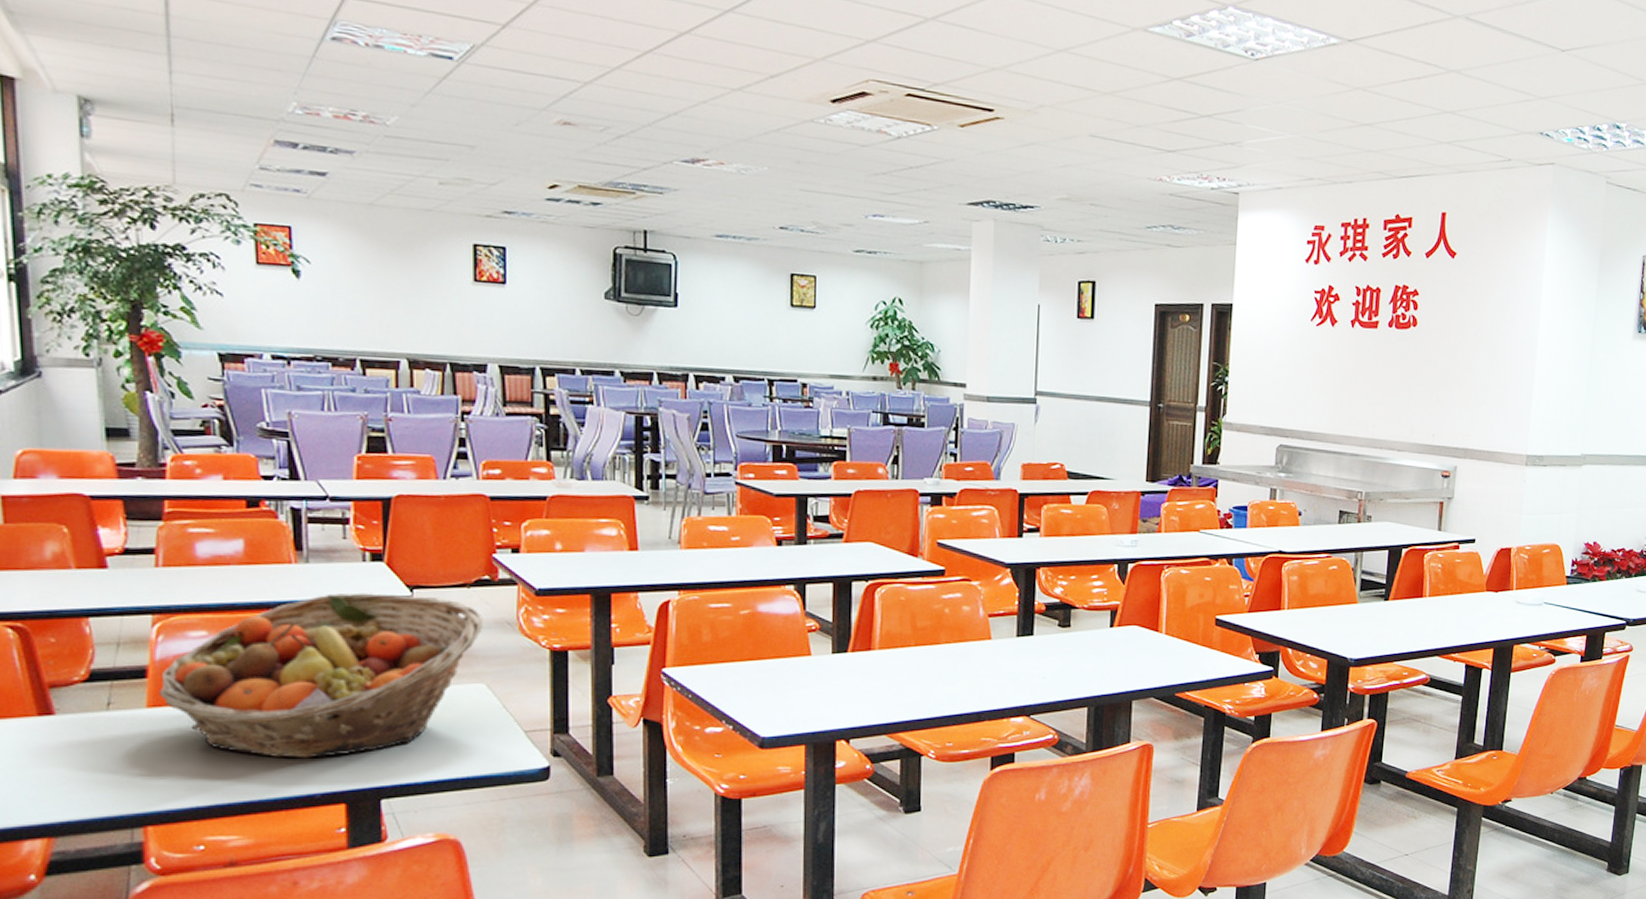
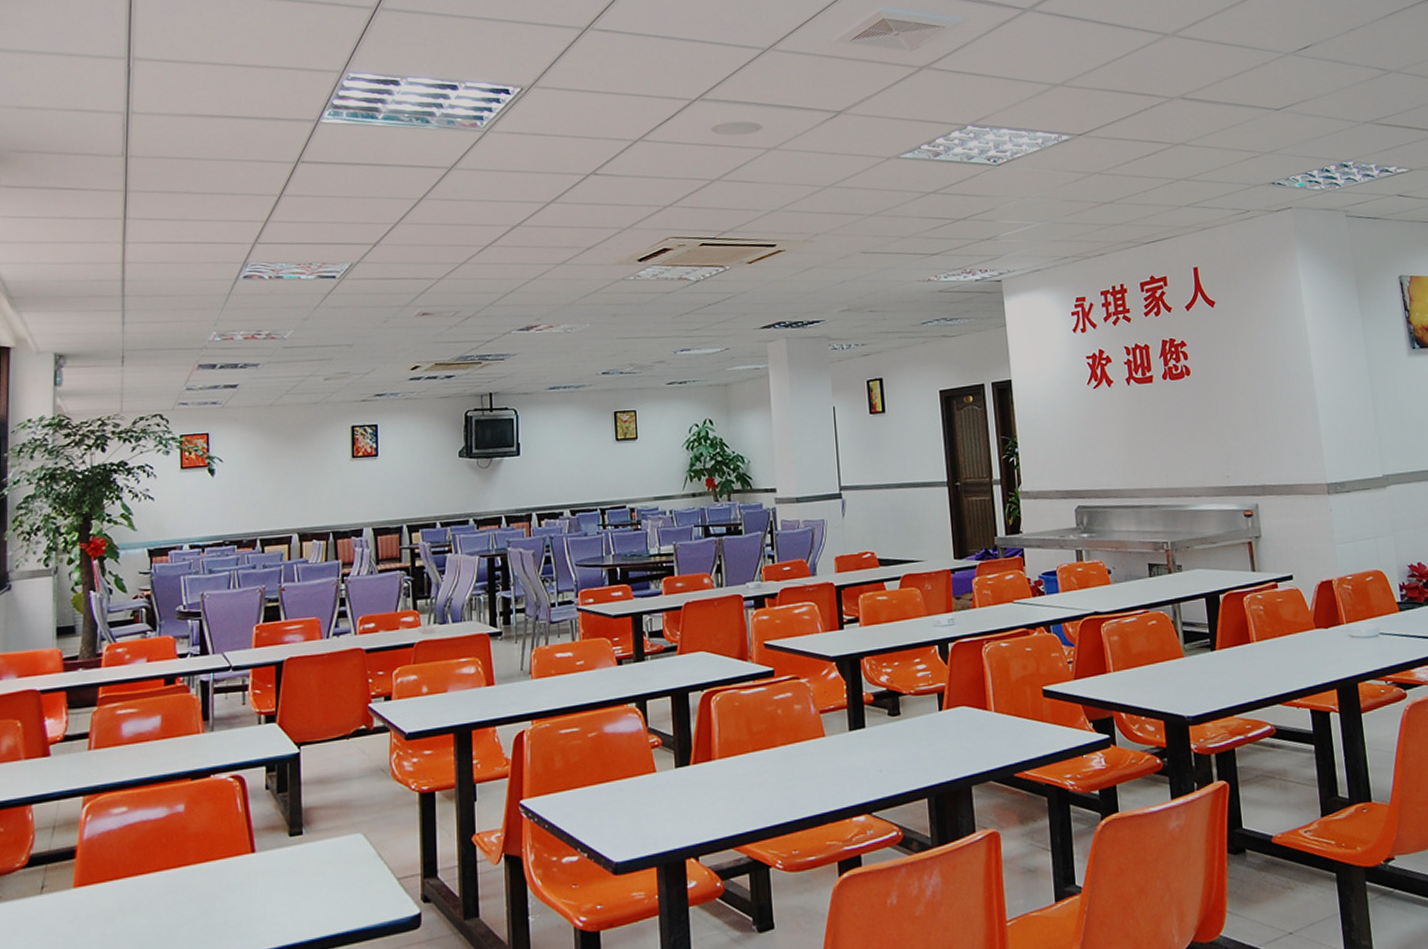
fruit basket: present [158,593,483,759] -> none [83,751,360,928]

